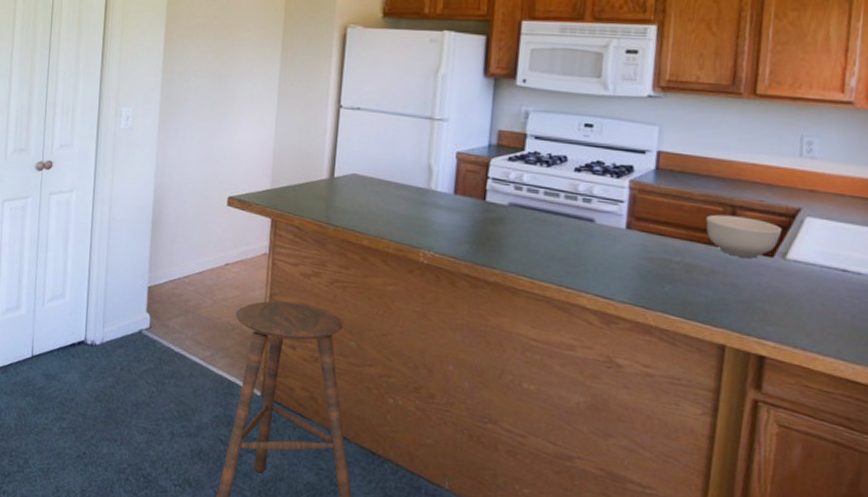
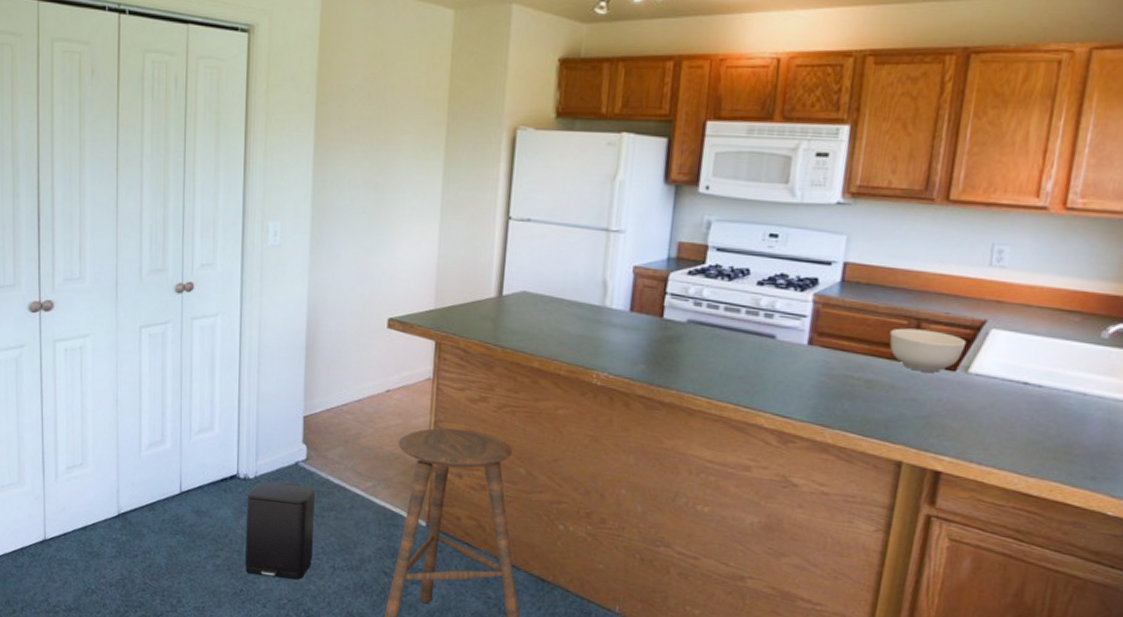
pedal bin: none [89,348,157,445] -> present [245,481,315,580]

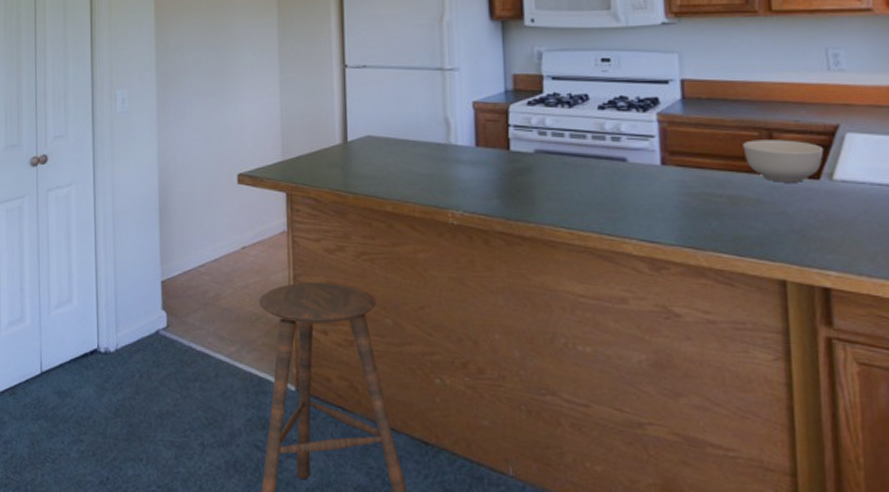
pedal bin: present [245,481,315,580] -> none [108,352,181,462]

